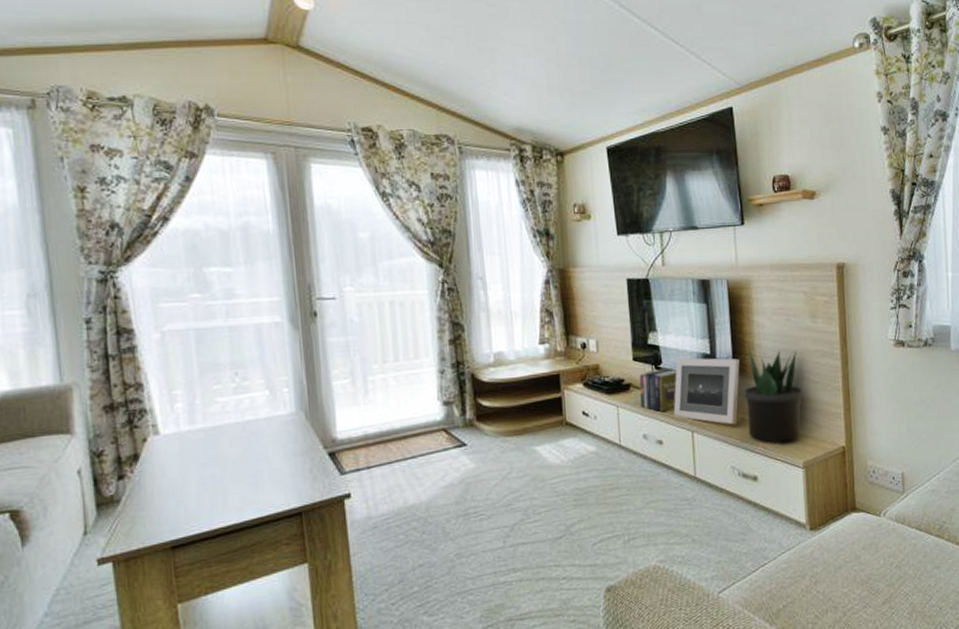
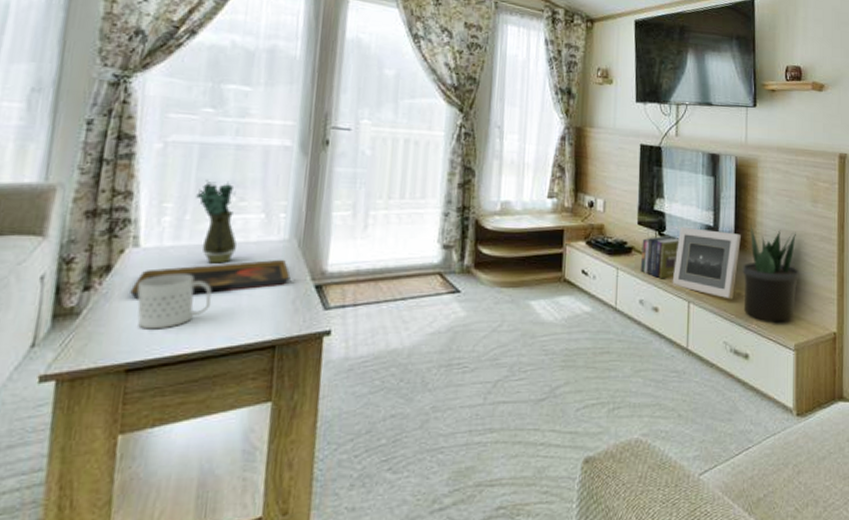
decorative tray: none [160,431,304,484] -> present [130,259,291,300]
mug: none [166,454,236,509] -> present [137,273,212,329]
vase: none [201,363,248,443] -> present [196,180,237,264]

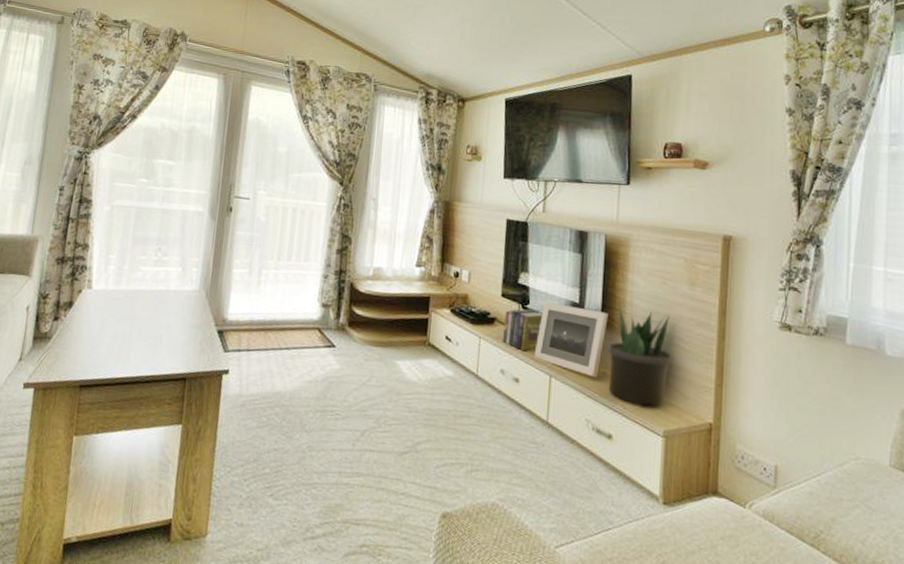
decorative tray: present [130,259,291,300] -> none [85,306,199,331]
mug: present [137,273,212,329] -> none [89,312,141,356]
vase: present [196,180,237,264] -> none [132,237,160,307]

